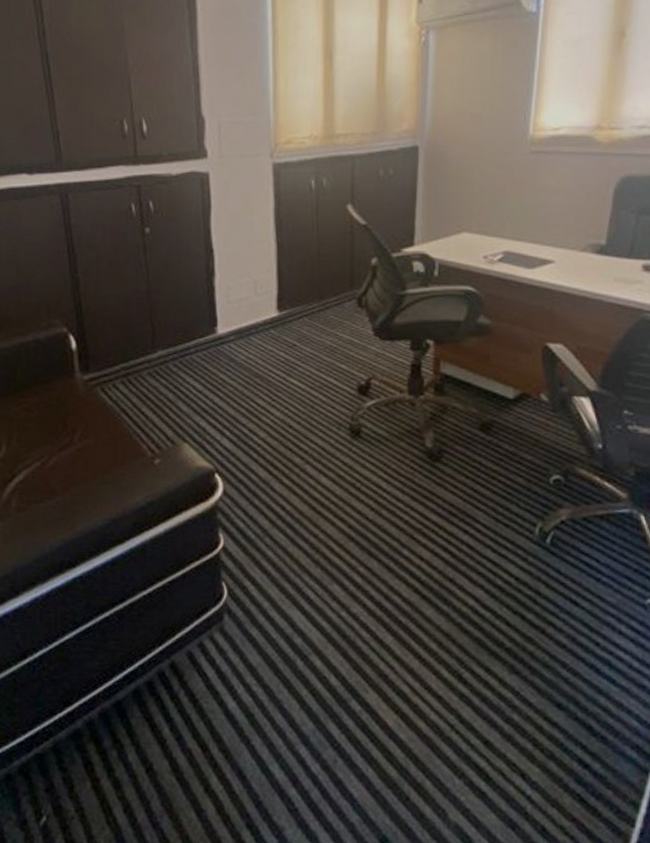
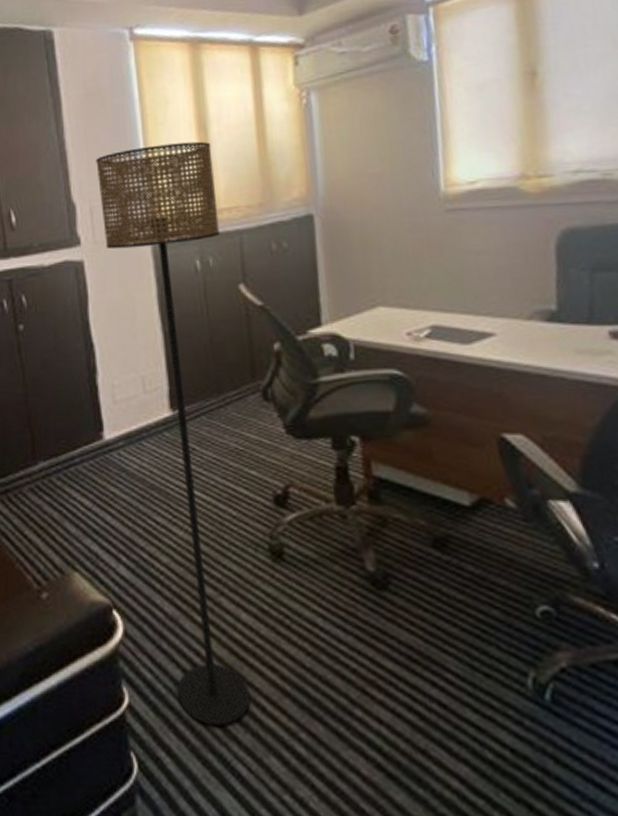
floor lamp: none [226,68,335,562] -> present [96,141,251,726]

